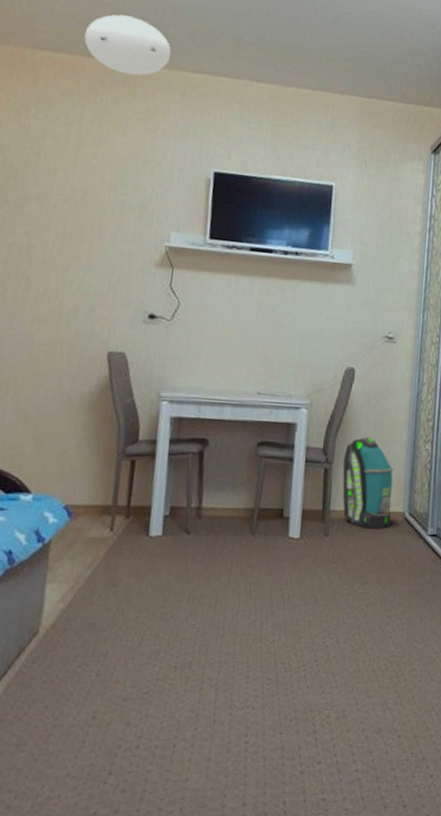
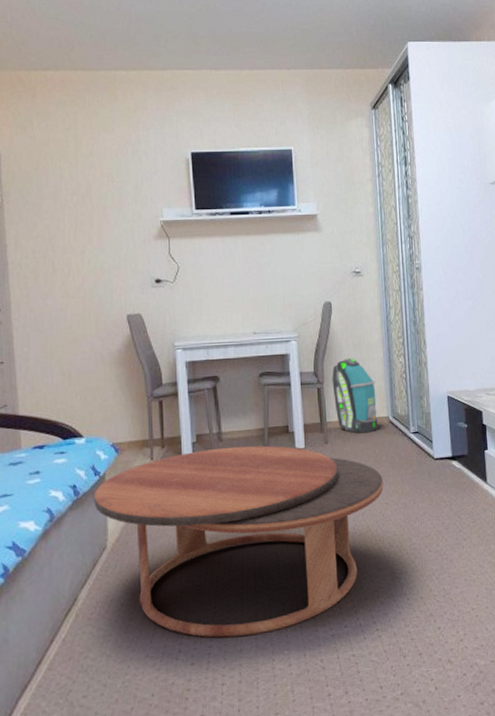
coffee table: none [31,526,388,762] -> present [93,445,384,638]
ceiling light: present [84,14,172,76] -> none [67,30,141,80]

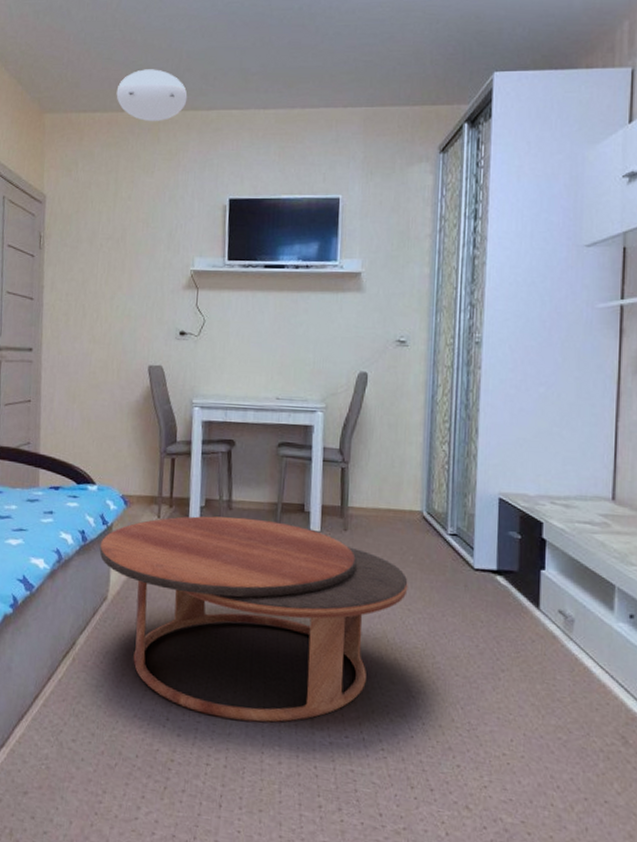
ceiling light: none [67,30,141,80] -> present [116,69,188,121]
backpack: present [332,358,378,434] -> none [359,438,410,527]

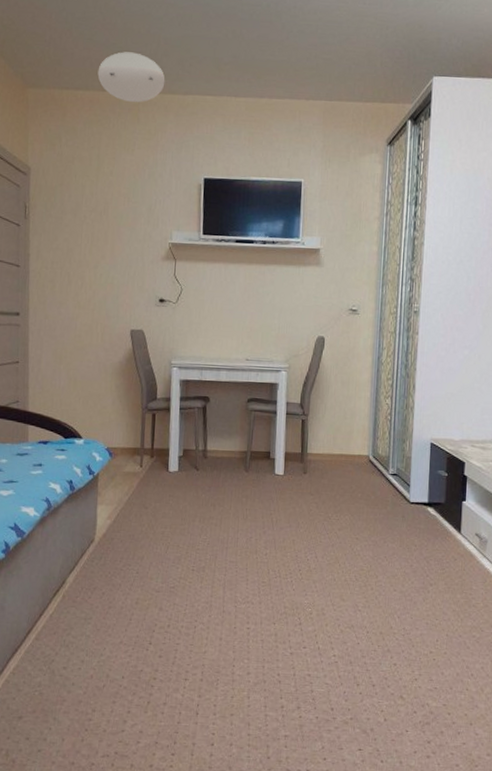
coffee table: present [99,516,408,723] -> none [86,464,357,640]

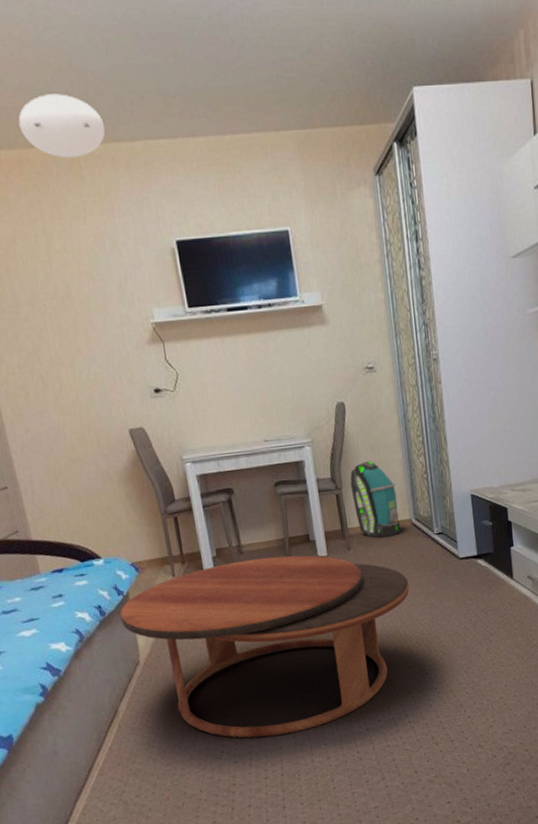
coffee table: none [86,464,357,640] -> present [120,555,410,738]
backpack: none [316,394,360,469] -> present [350,461,401,538]

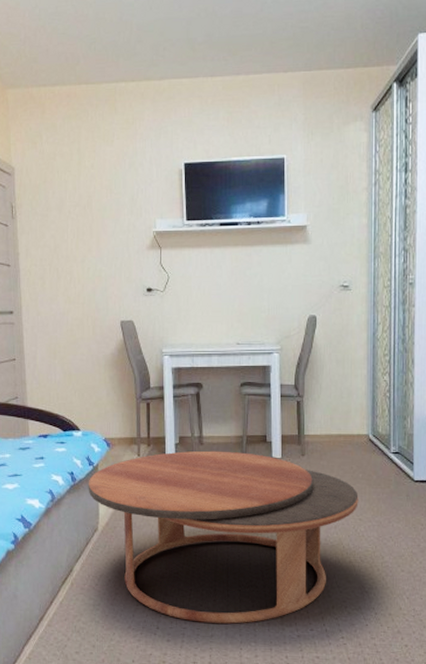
ceiling light: present [18,94,106,158] -> none [73,42,140,93]
backpack: present [350,461,401,538] -> none [312,374,357,449]

